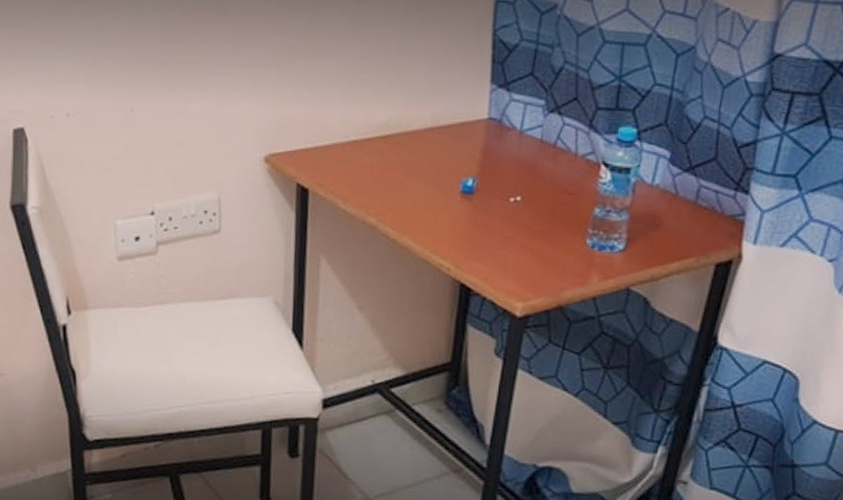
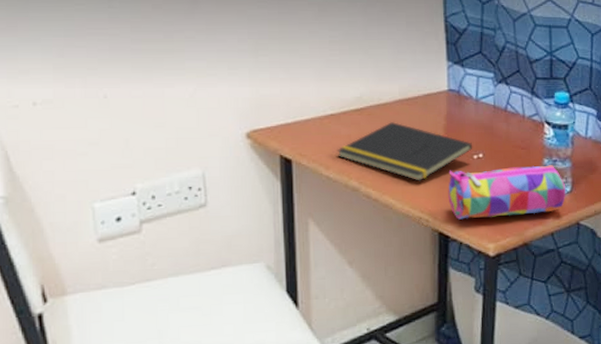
notepad: none [357,153,511,223] -> present [337,122,473,181]
pencil case: none [475,213,619,273] -> present [448,165,566,220]

